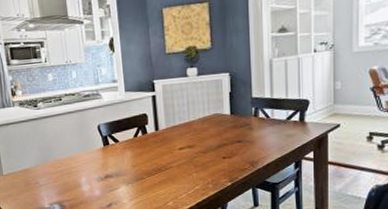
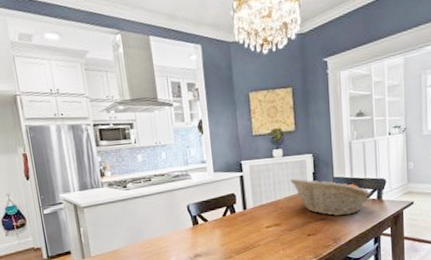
fruit basket: none [205,98,293,139] -> present [290,178,371,216]

